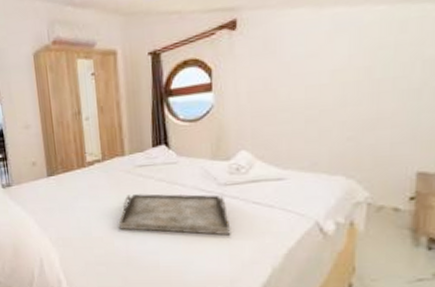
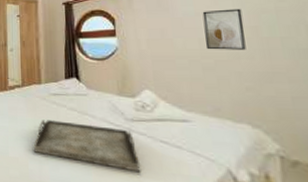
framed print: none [312,45,358,99] -> present [202,8,246,50]

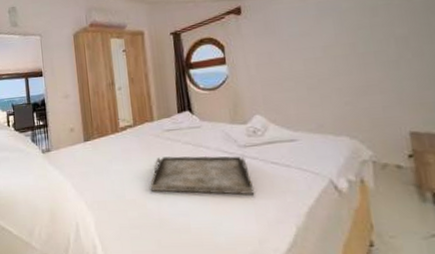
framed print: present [202,8,246,50] -> none [306,26,345,70]

